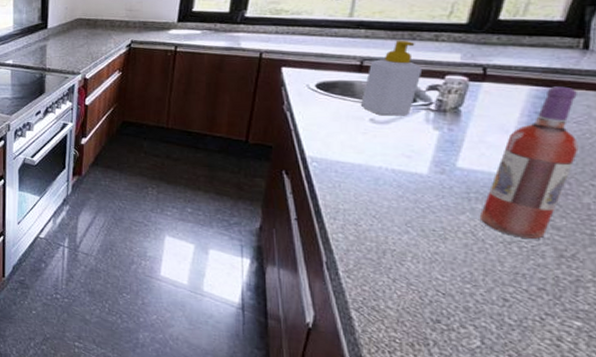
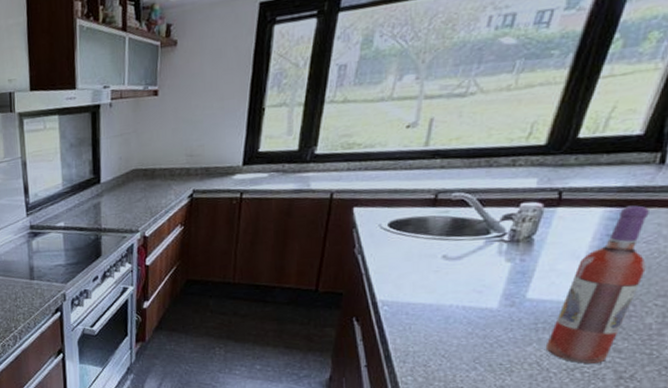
soap bottle: present [360,40,423,116] -> none [433,167,498,251]

